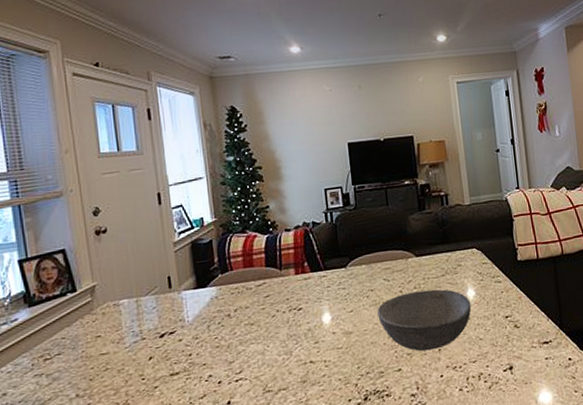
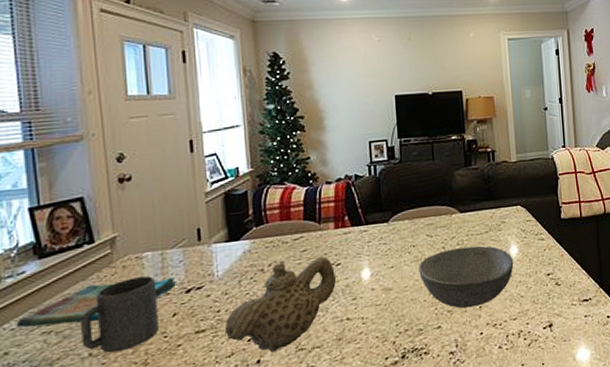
dish towel: none [12,323,152,371] -> present [16,277,177,328]
mug: none [68,322,137,395] -> present [81,276,159,353]
teapot: none [196,301,299,394] -> present [224,256,337,353]

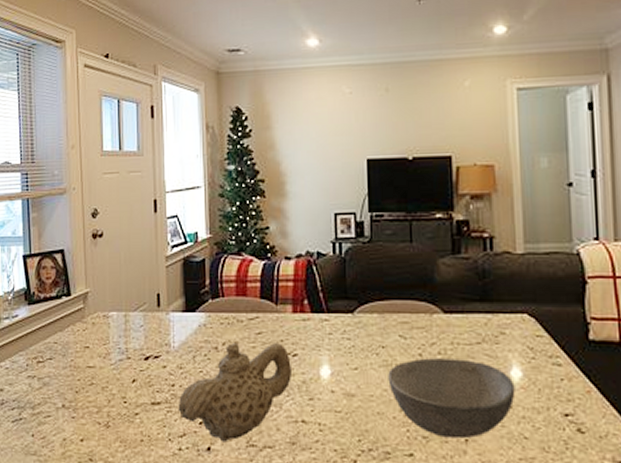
dish towel: present [16,277,177,328] -> none [10,337,138,374]
mug: present [81,276,159,353] -> none [57,336,120,409]

